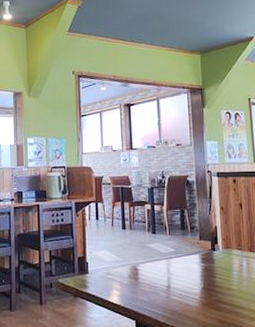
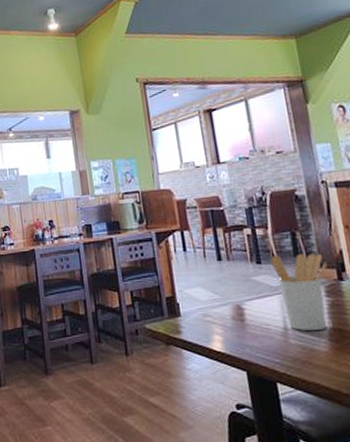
utensil holder: none [163,227,205,290] -> present [270,253,328,332]

